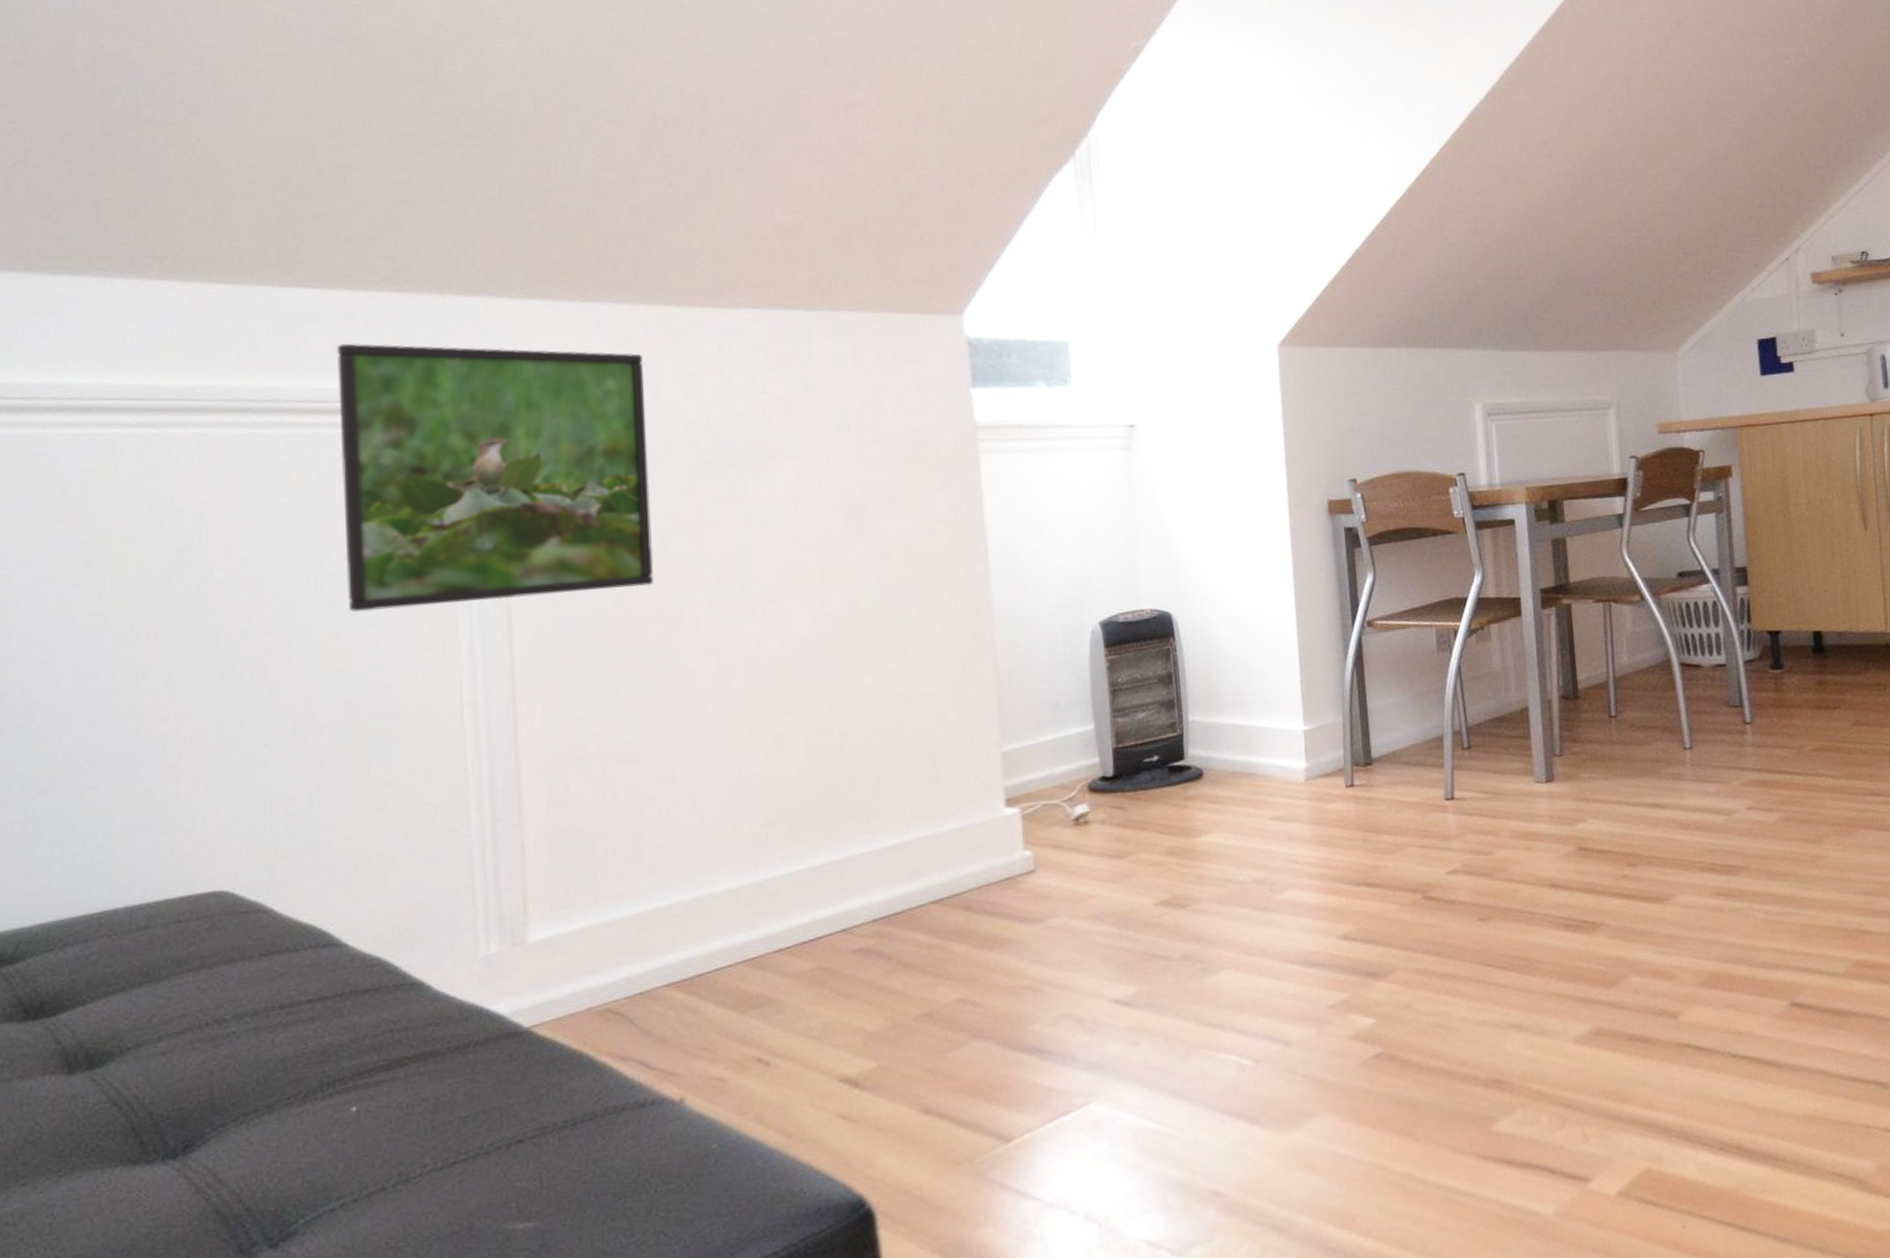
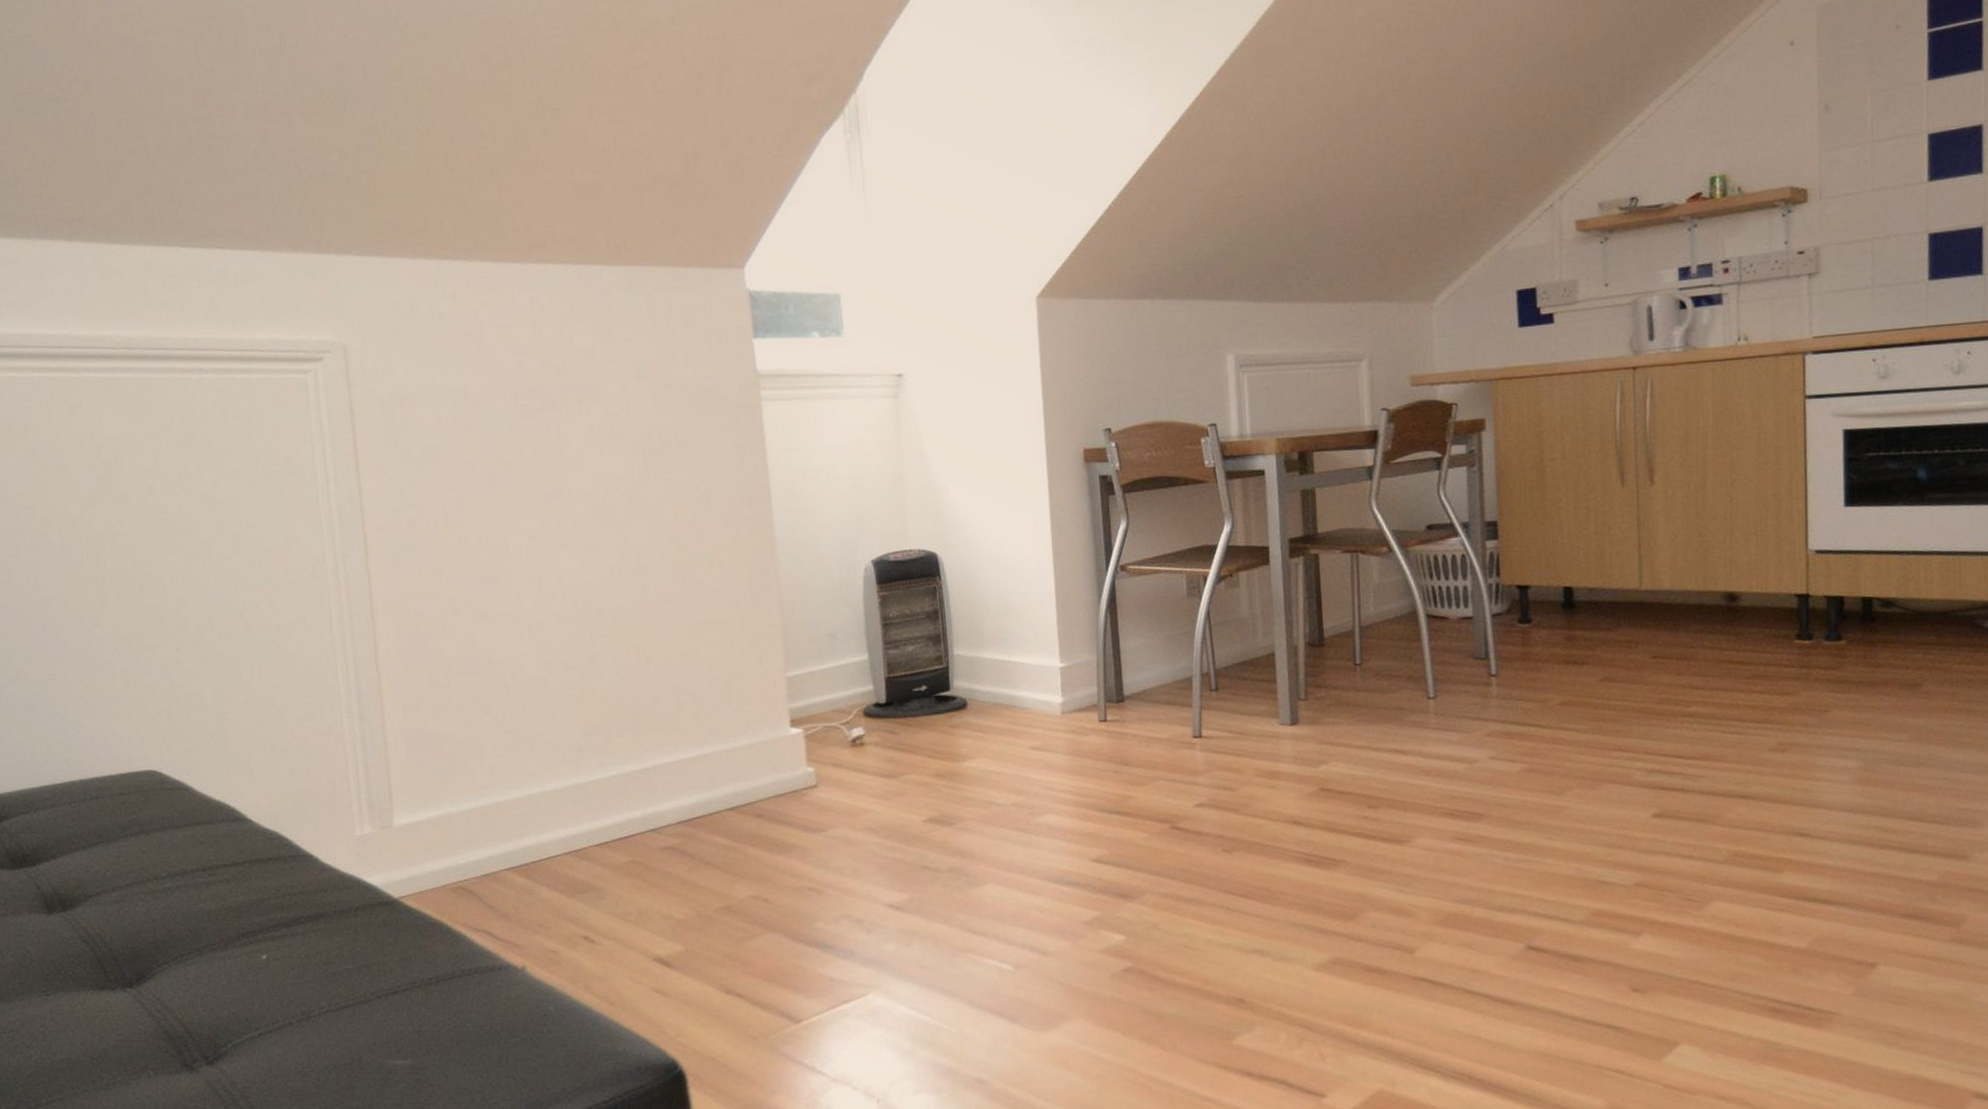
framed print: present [336,343,654,613] -> none [213,297,483,537]

